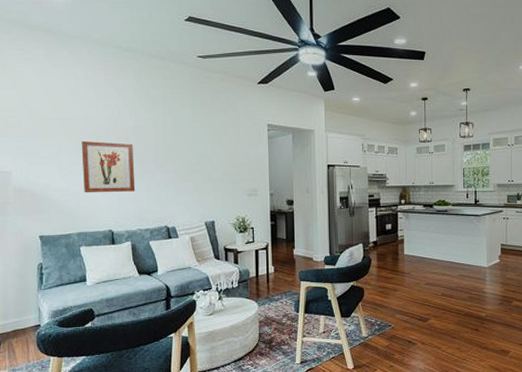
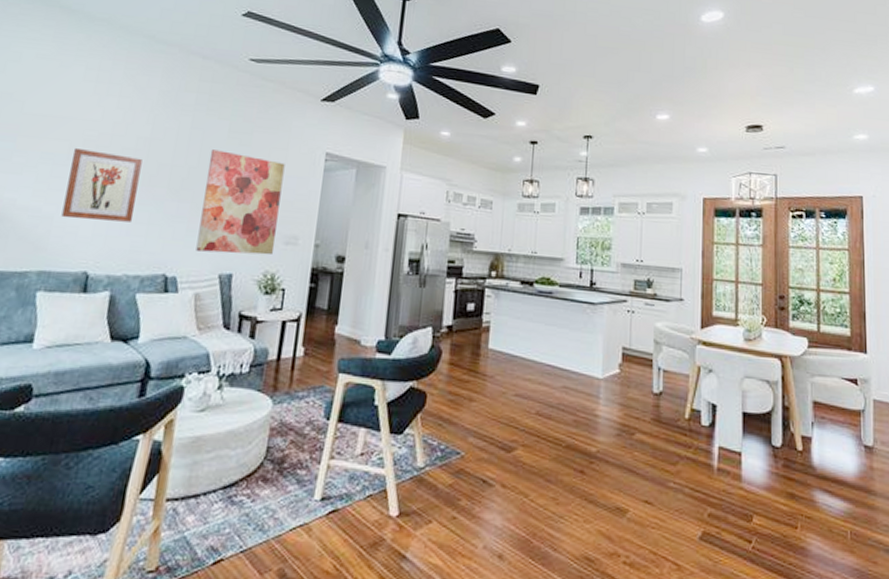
wall art: none [181,131,241,207] -> present [196,149,285,256]

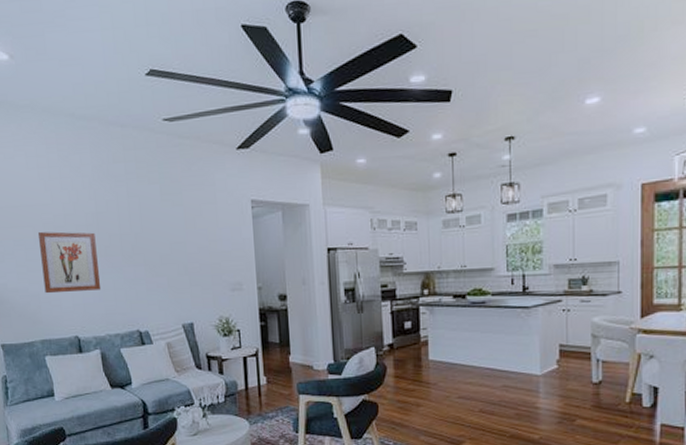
wall art: present [196,149,285,256] -> none [149,213,224,307]

